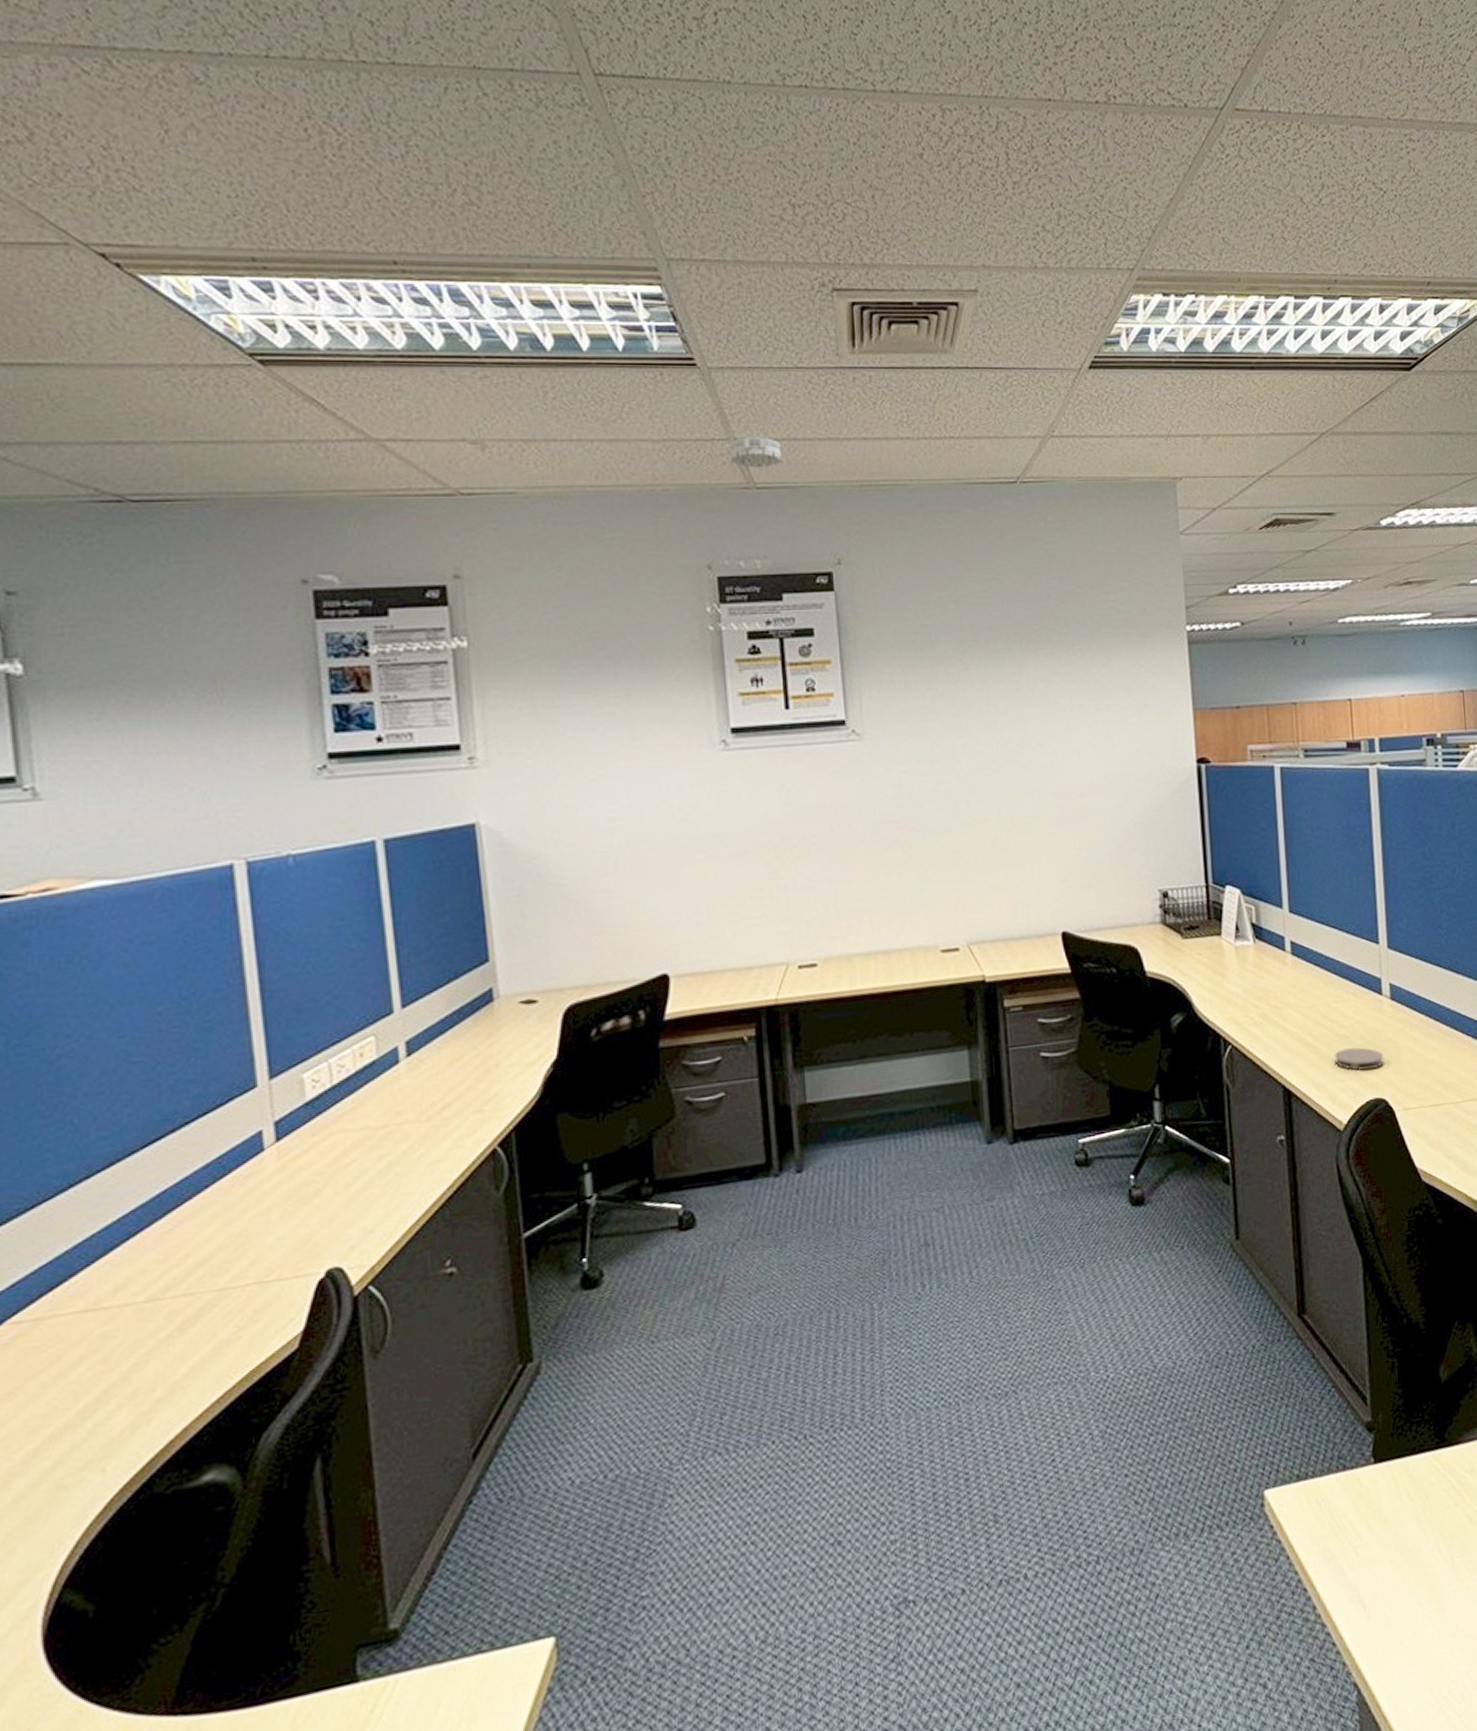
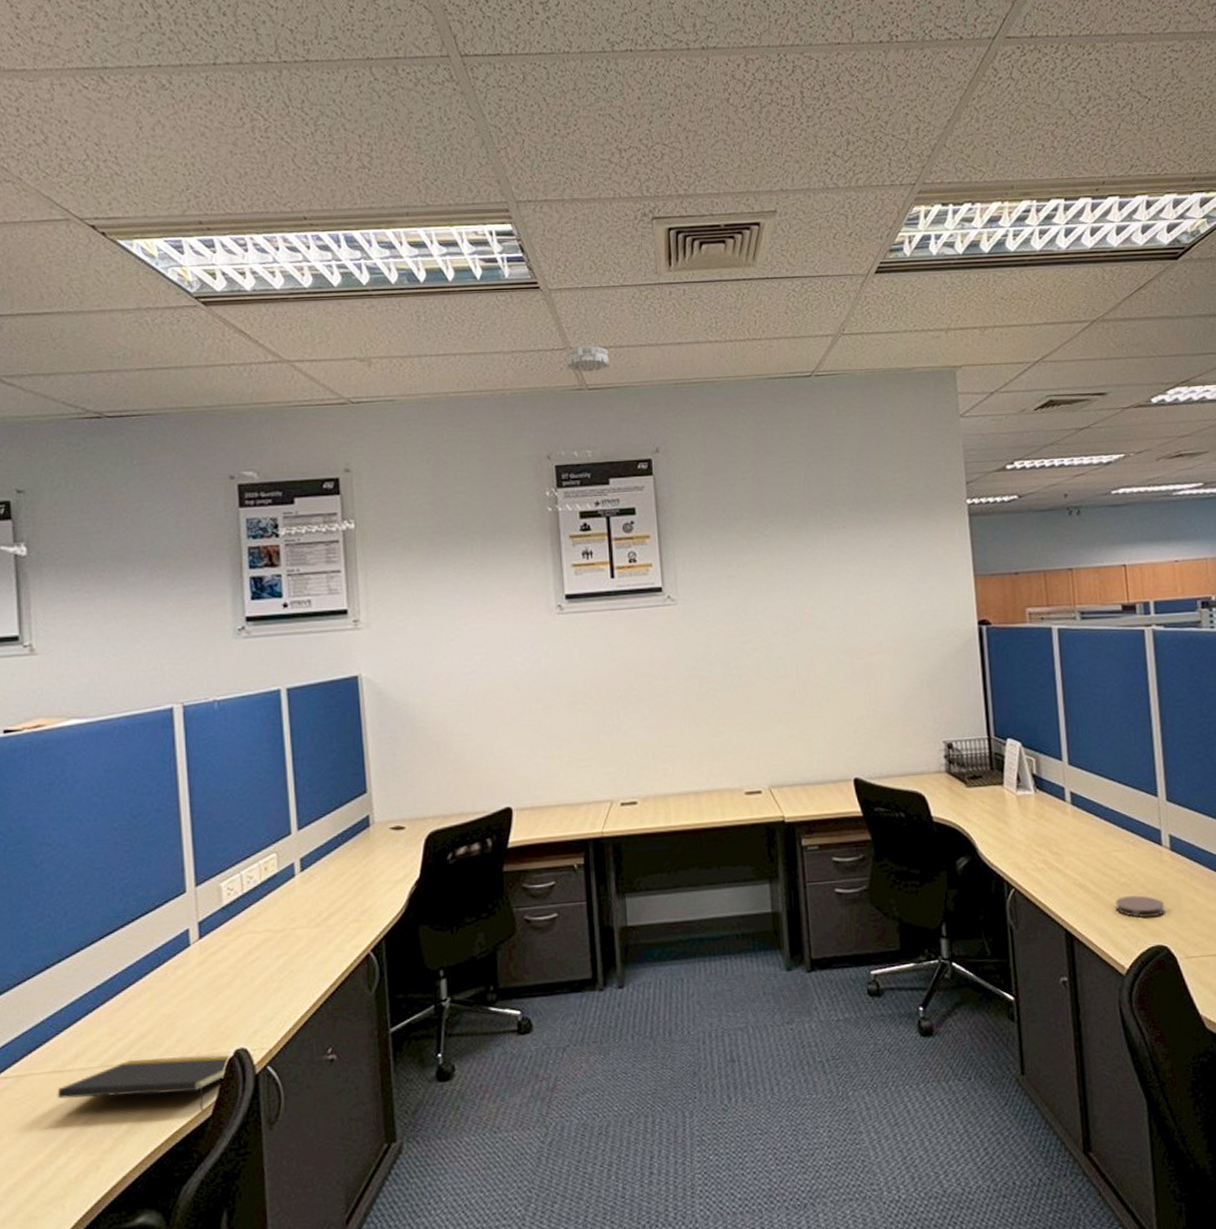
notepad: none [90,1273,352,1344] -> present [57,1054,255,1111]

